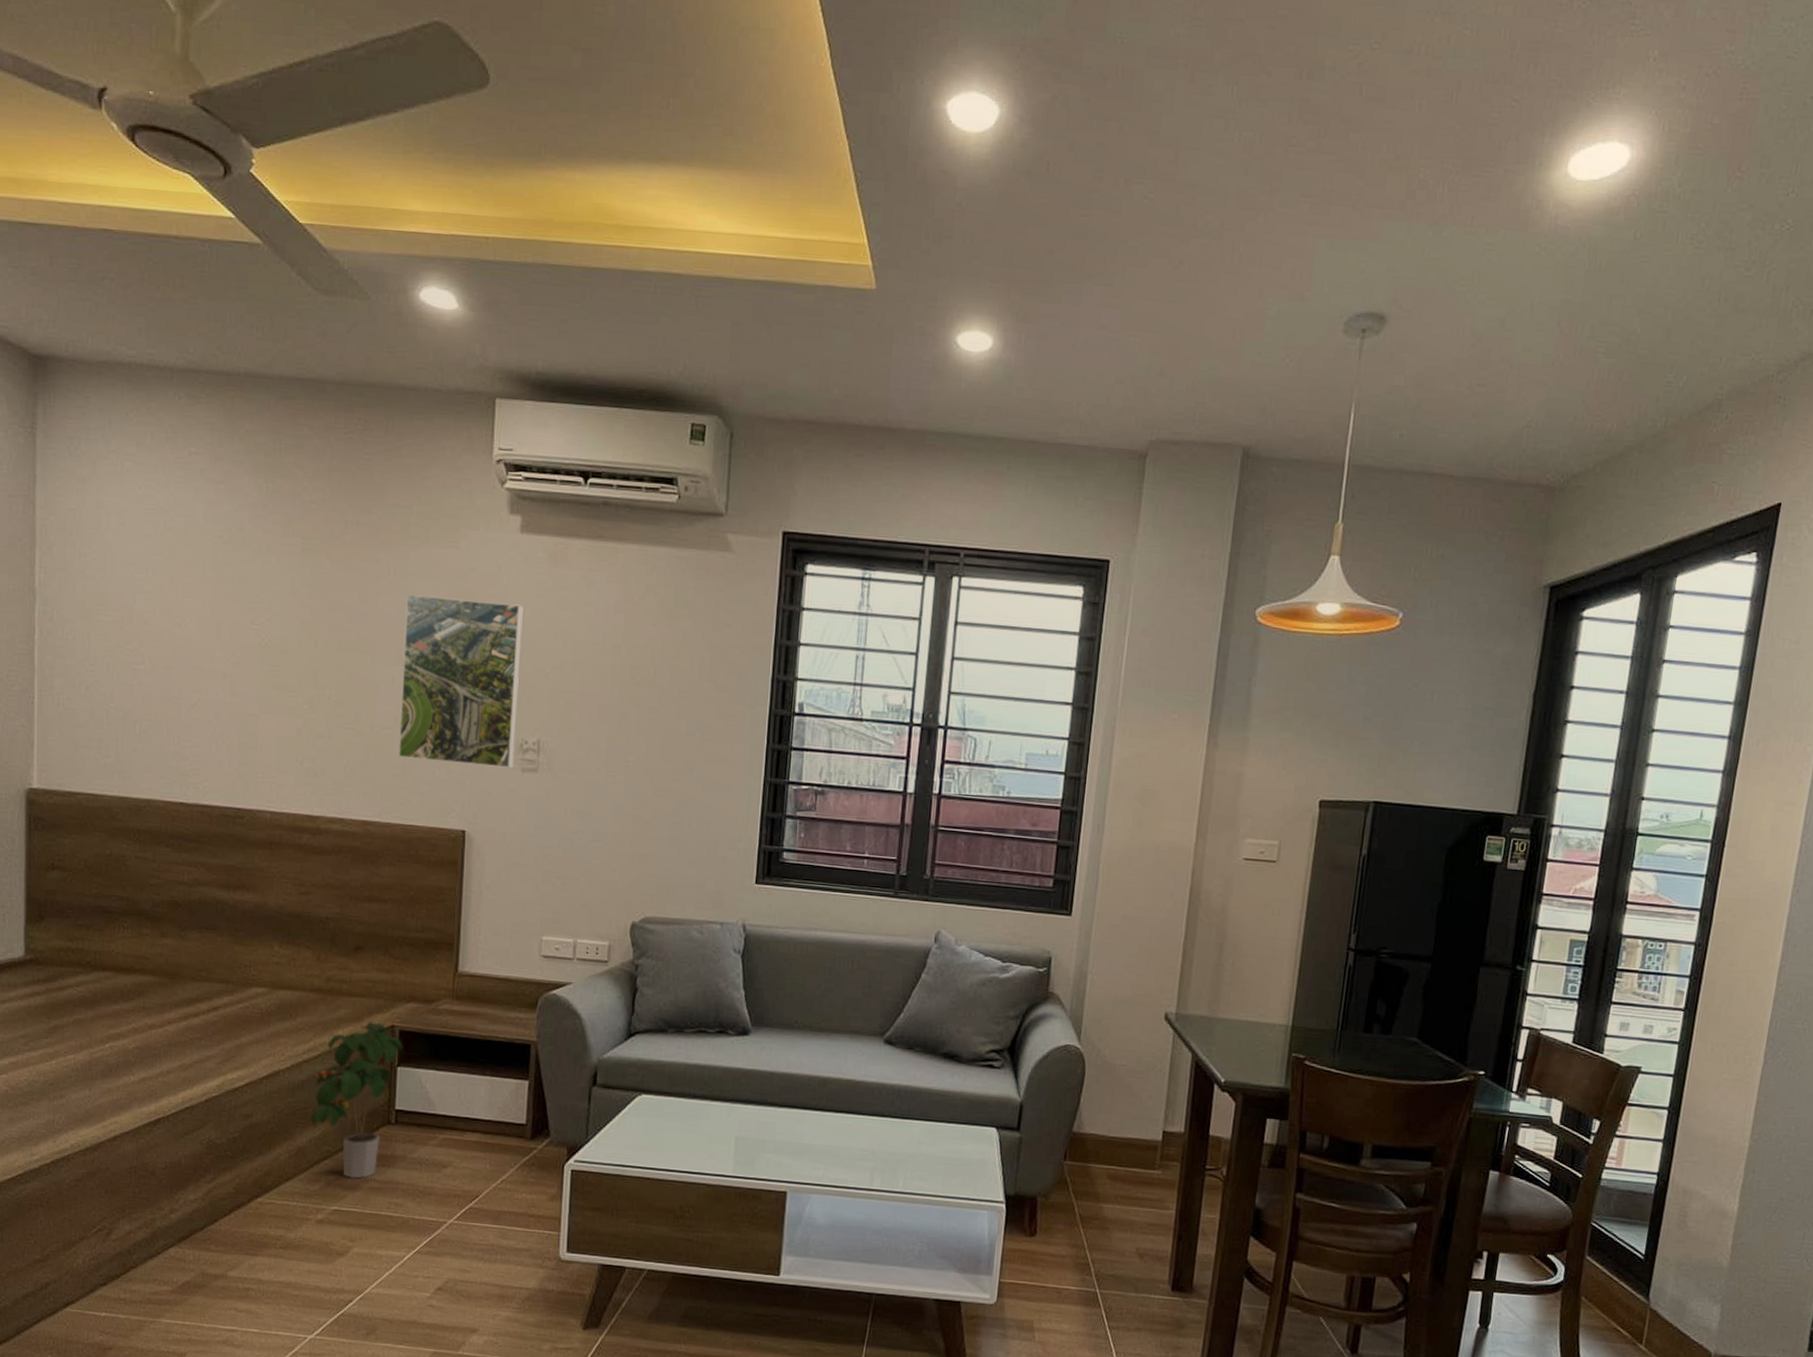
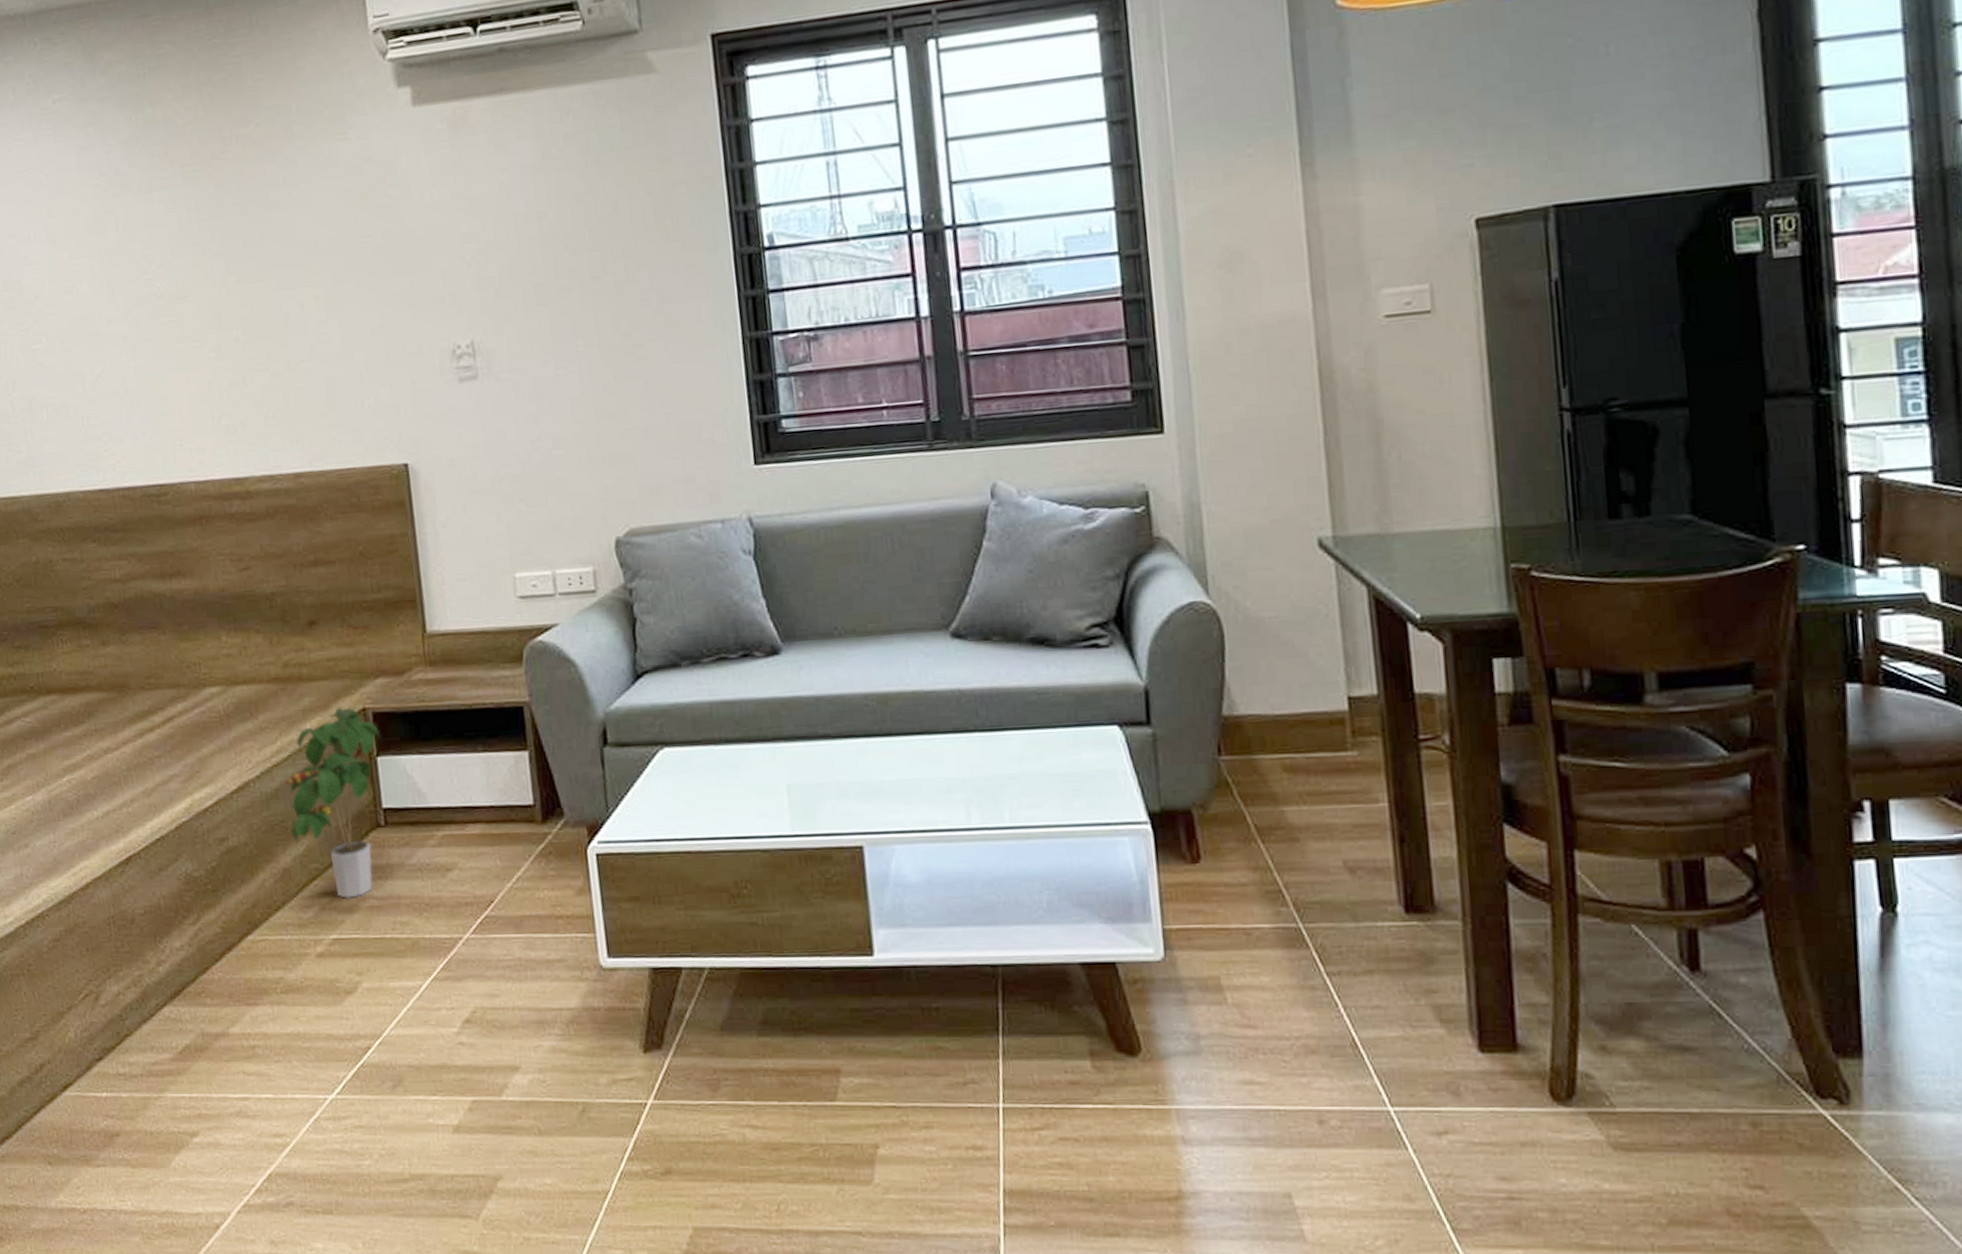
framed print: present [397,594,523,769] -> none [301,188,449,393]

